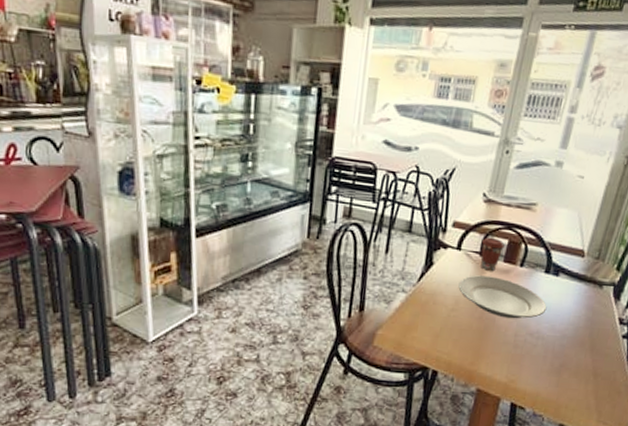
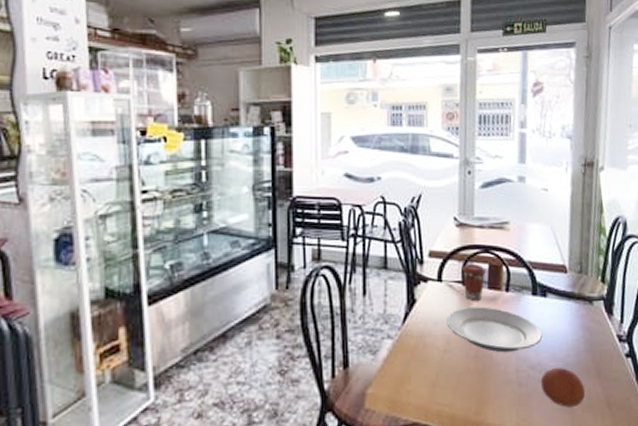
fruit: none [534,337,576,371] -> present [540,368,586,407]

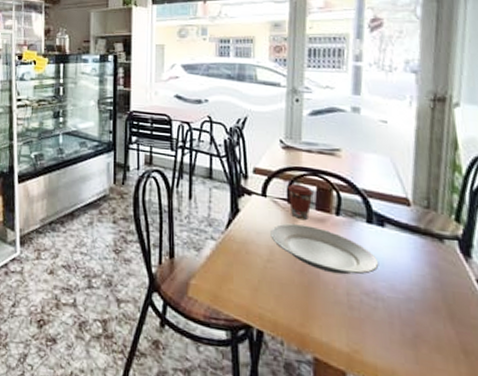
fruit: present [540,368,586,407] -> none [375,299,434,344]

